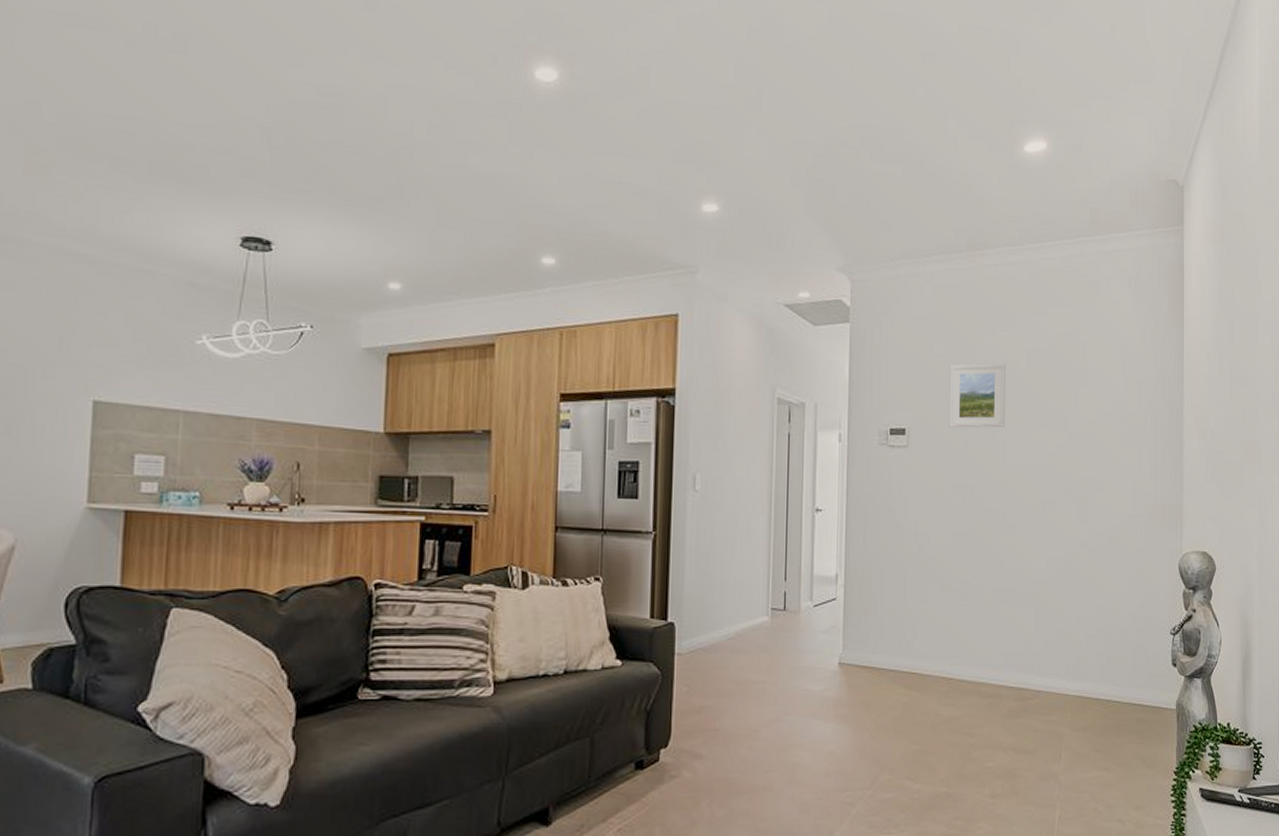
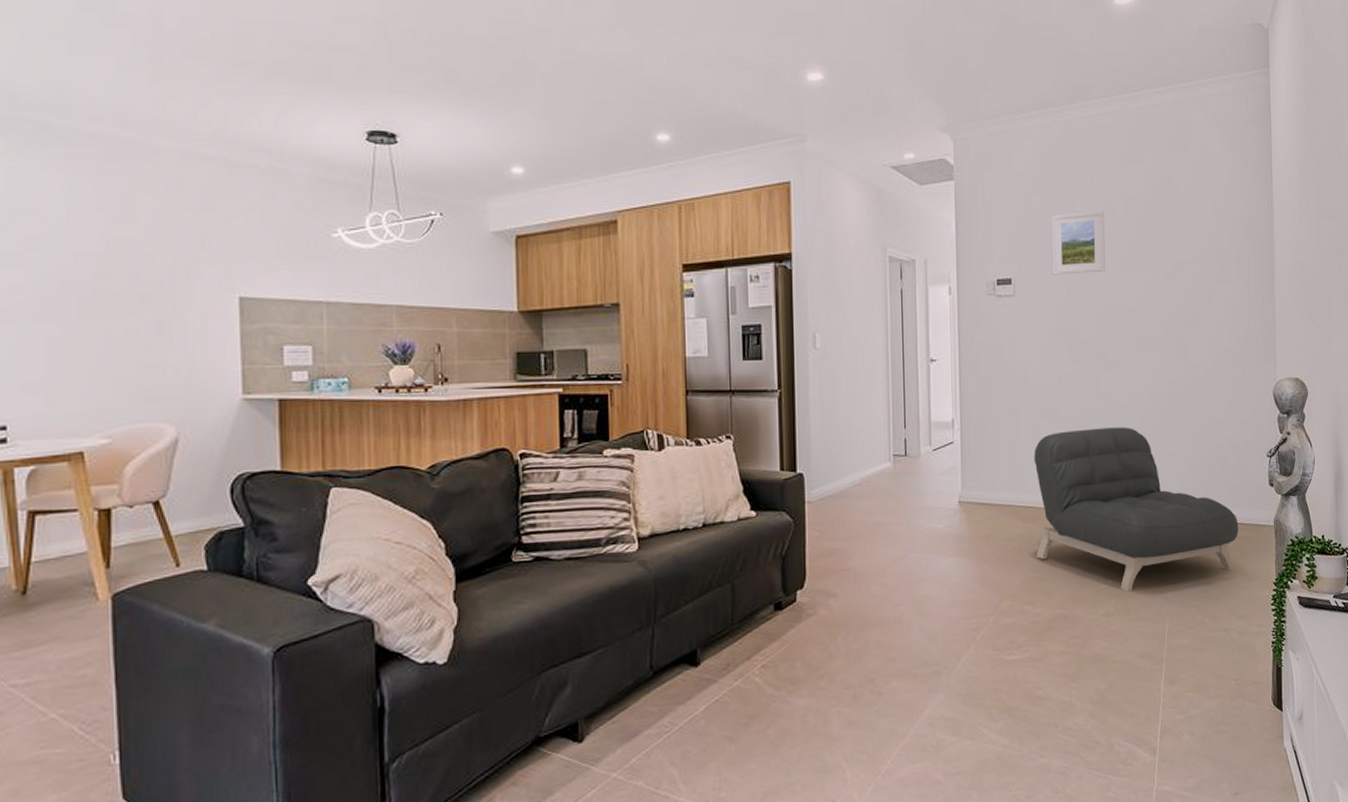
armchair: none [919,593,1138,772] -> present [1034,427,1239,592]

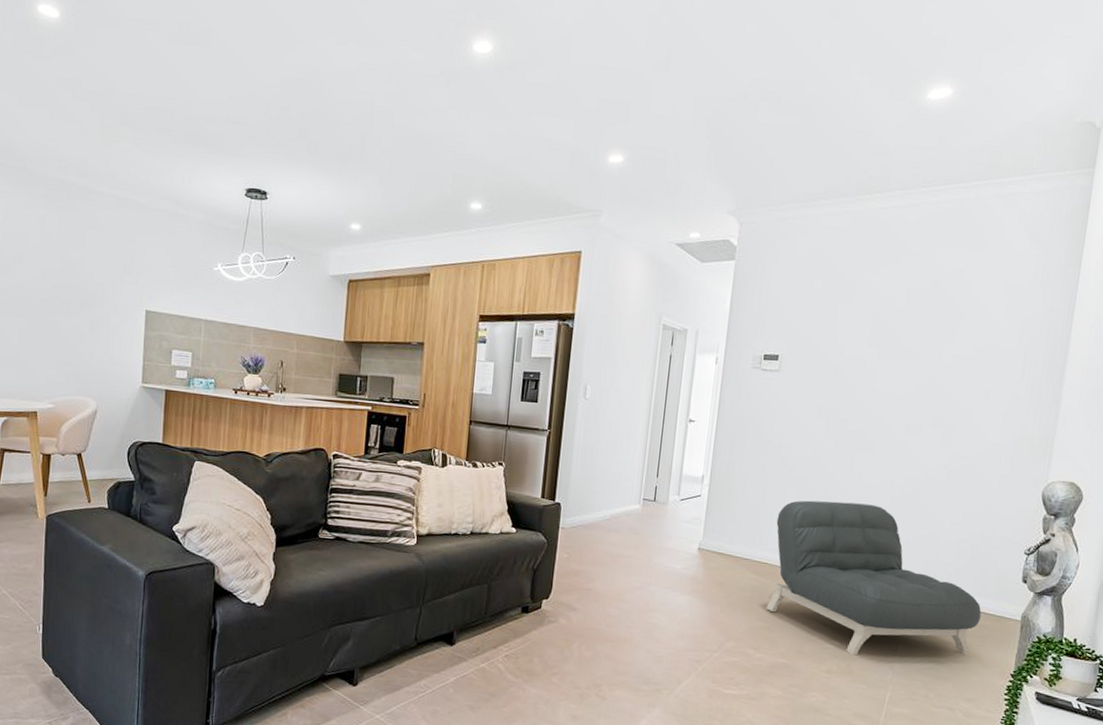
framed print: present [1051,211,1105,275] -> none [821,298,885,358]

